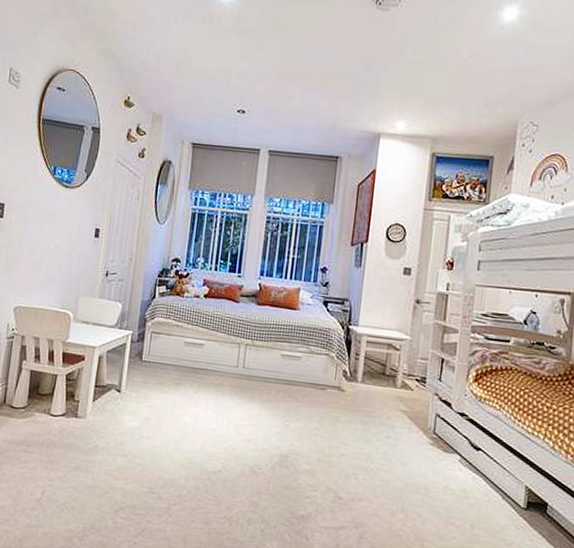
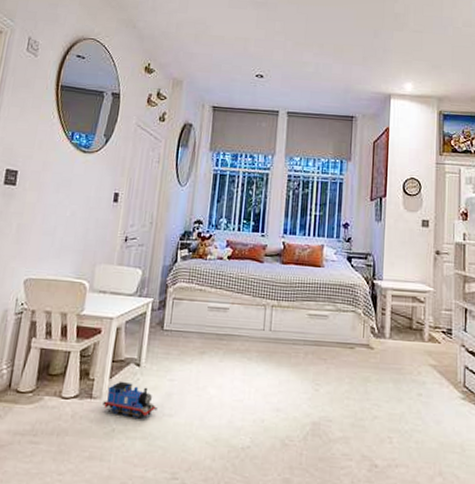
toy train: none [87,404,137,438] -> present [102,381,158,418]

